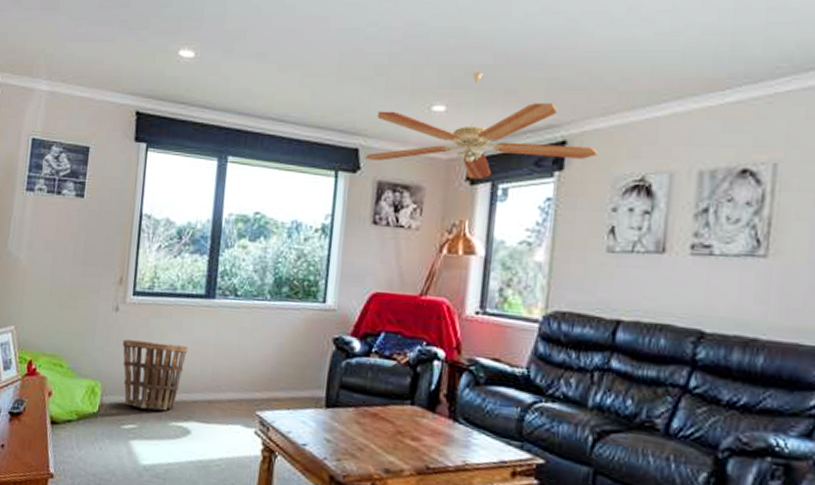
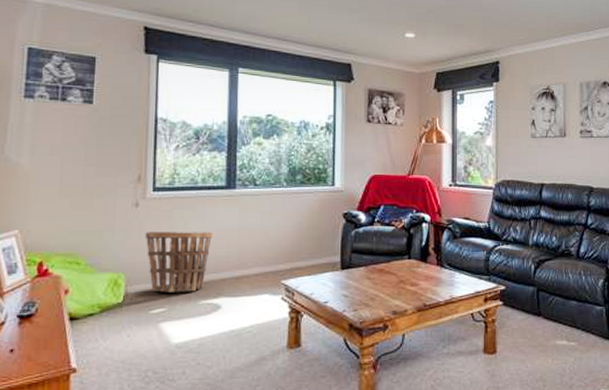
ceiling fan: present [365,72,599,180] -> none [357,10,520,88]

